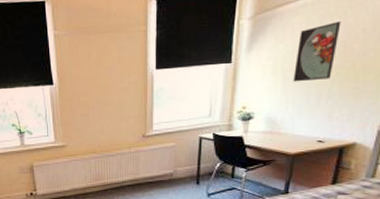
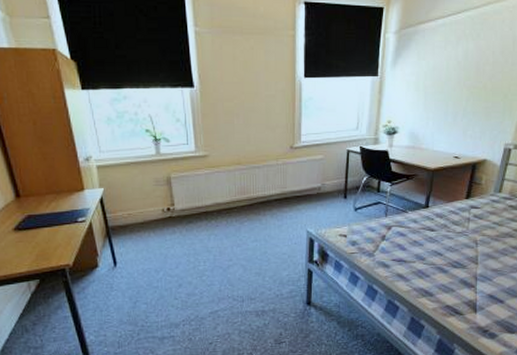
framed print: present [293,21,341,82] -> none [433,43,475,99]

